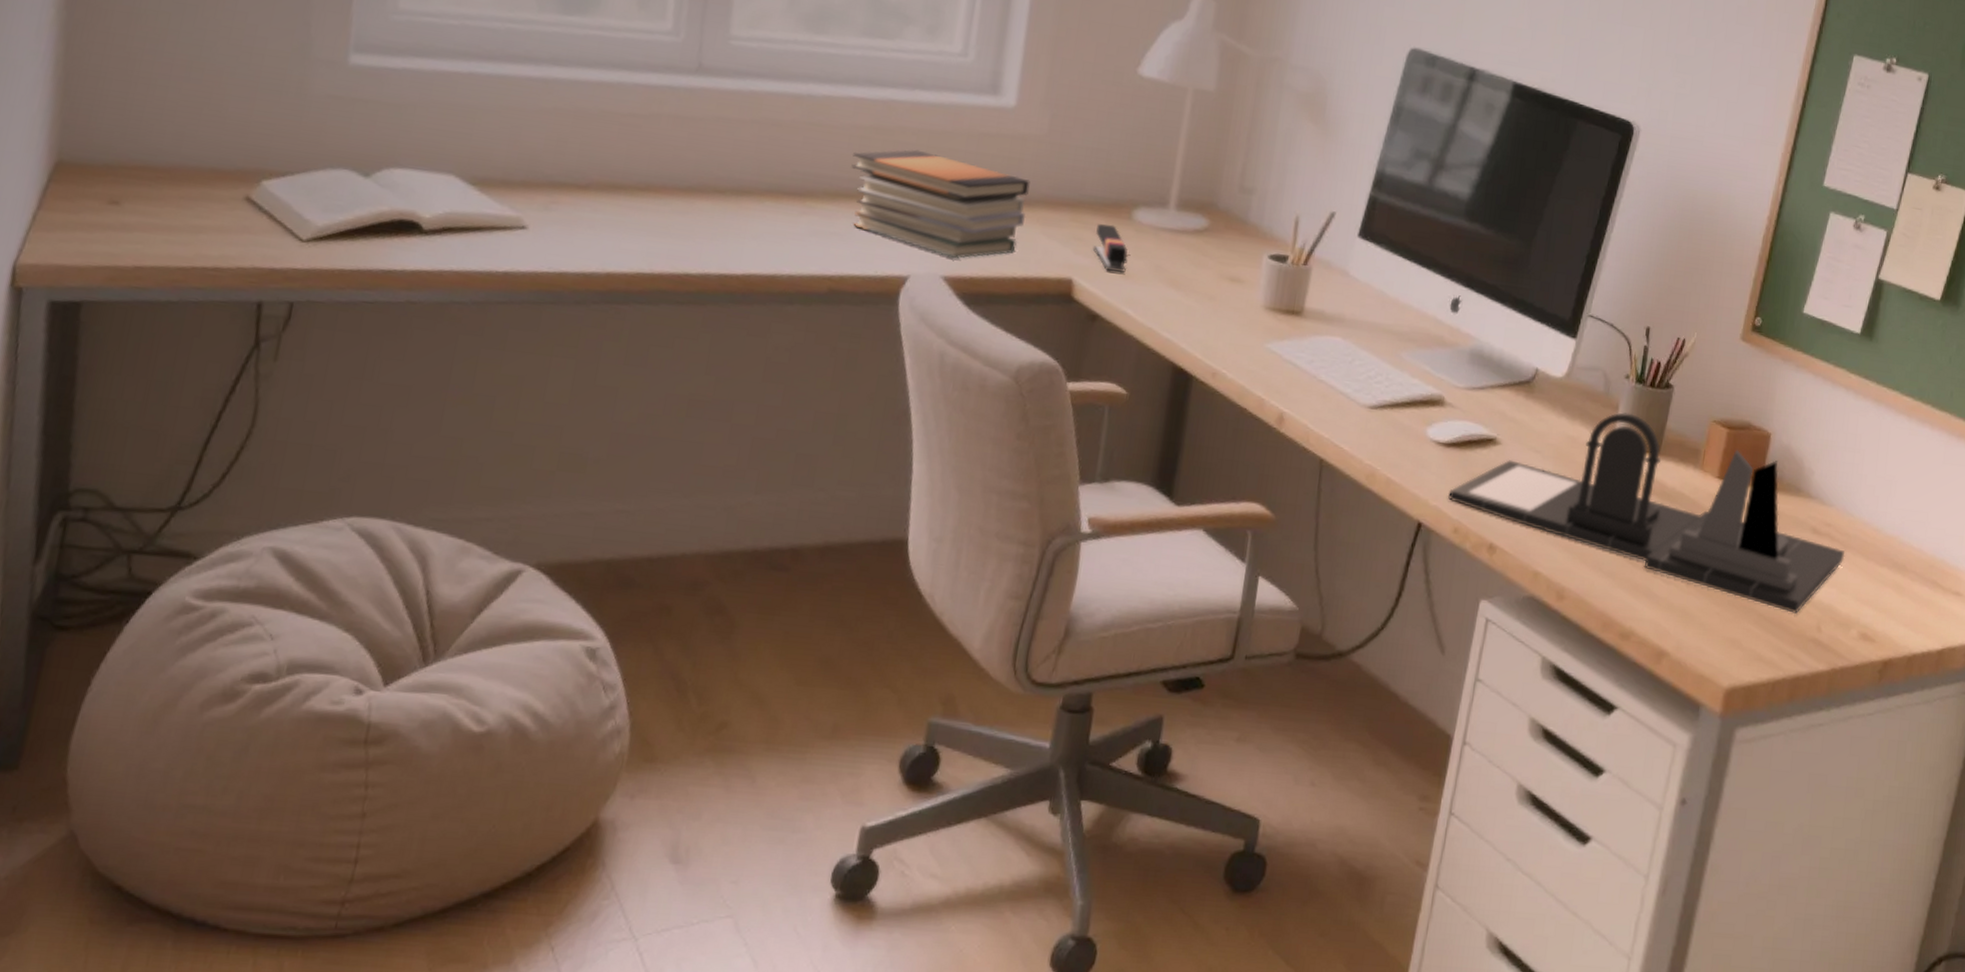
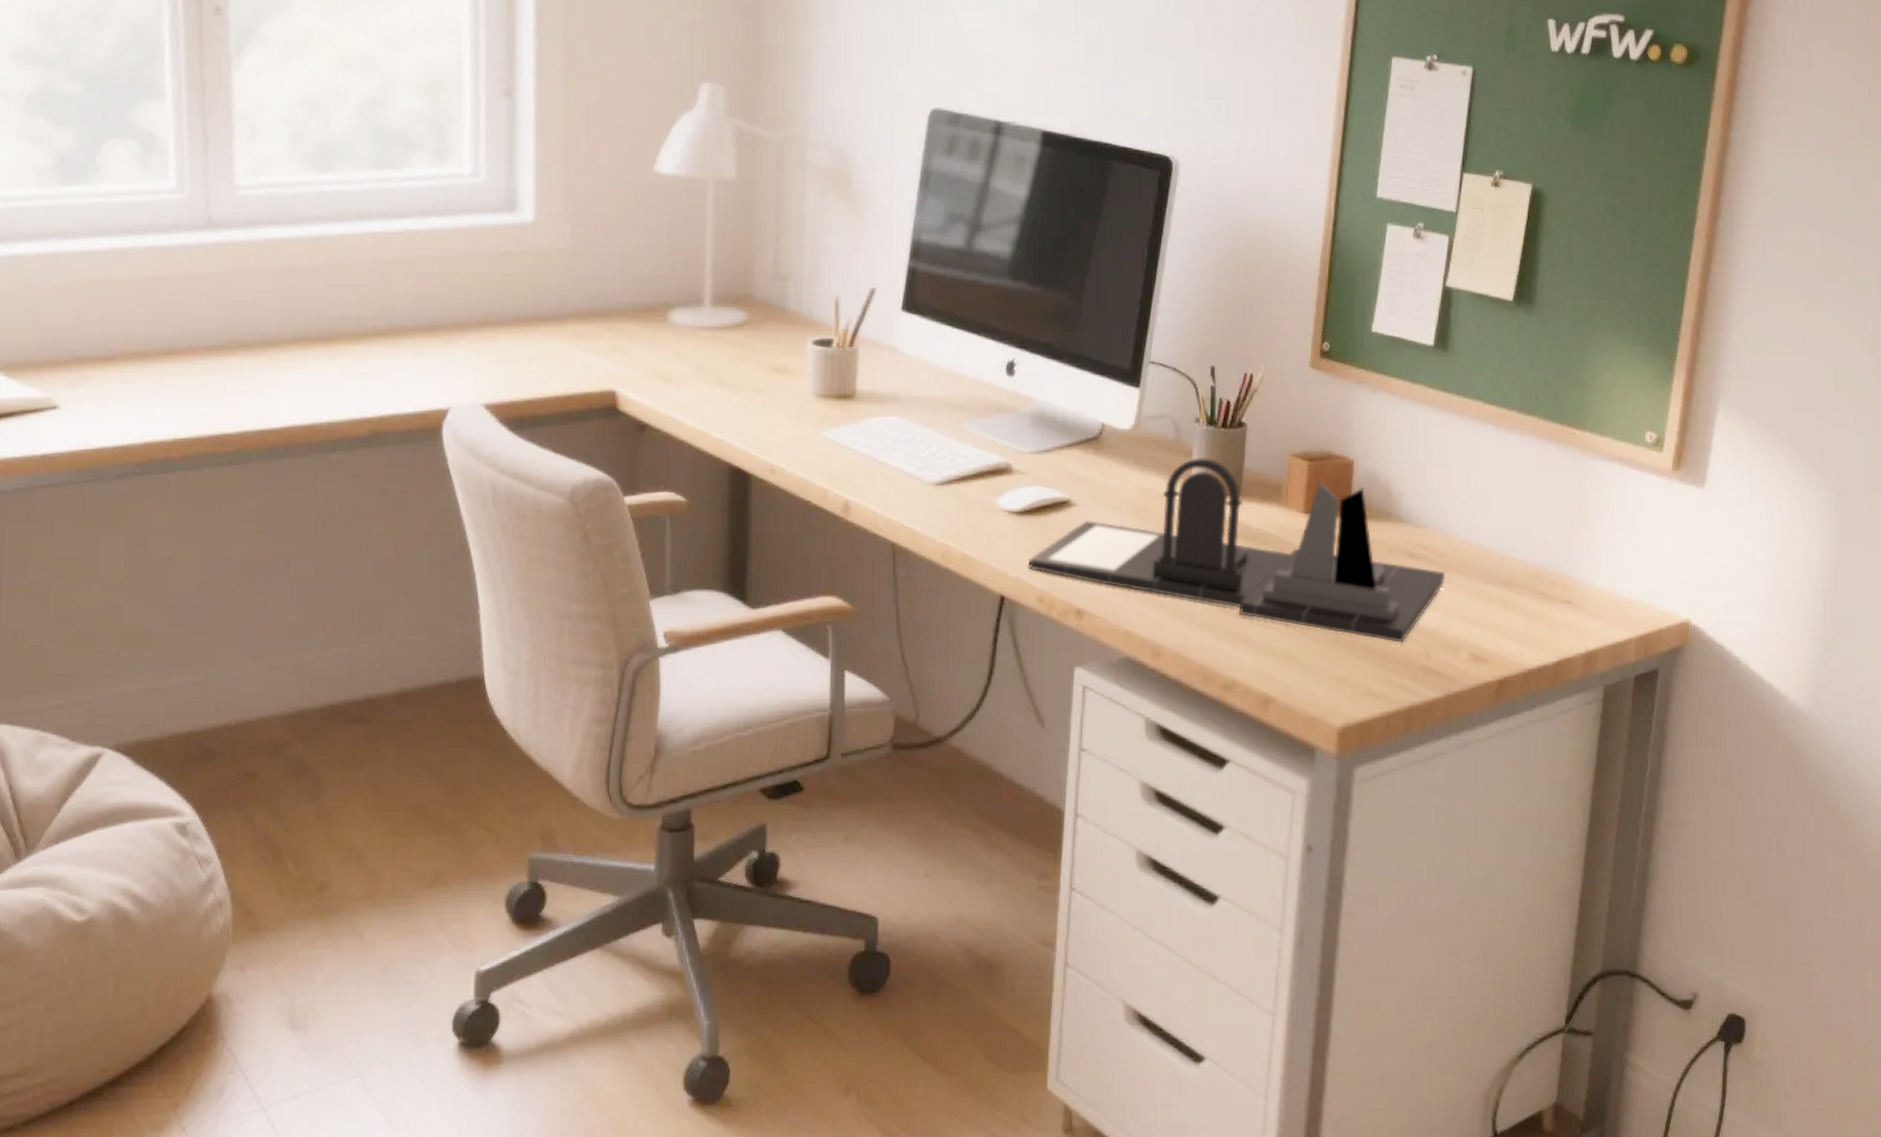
book stack: present [851,149,1030,259] -> none [376,278,560,385]
stapler: present [1092,223,1128,273] -> none [632,330,669,378]

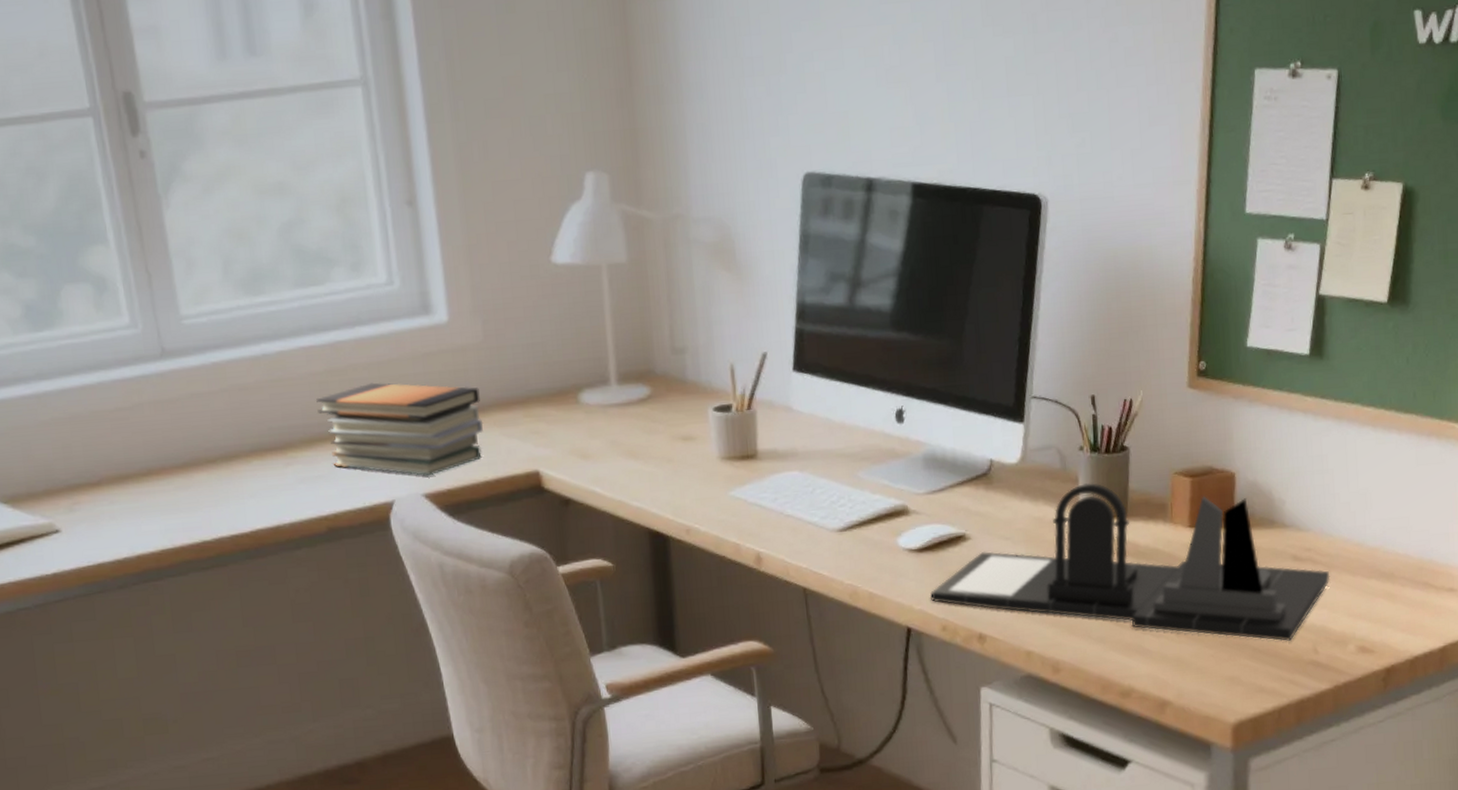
book stack: none [376,278,560,385] -> present [316,382,484,477]

